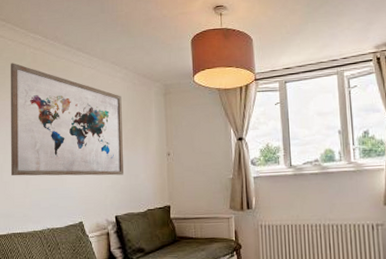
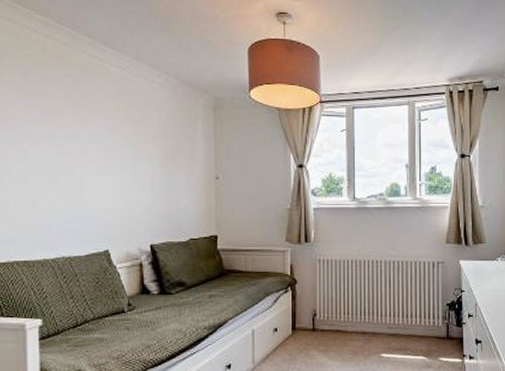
wall art: present [11,63,123,176] -> none [10,50,161,199]

